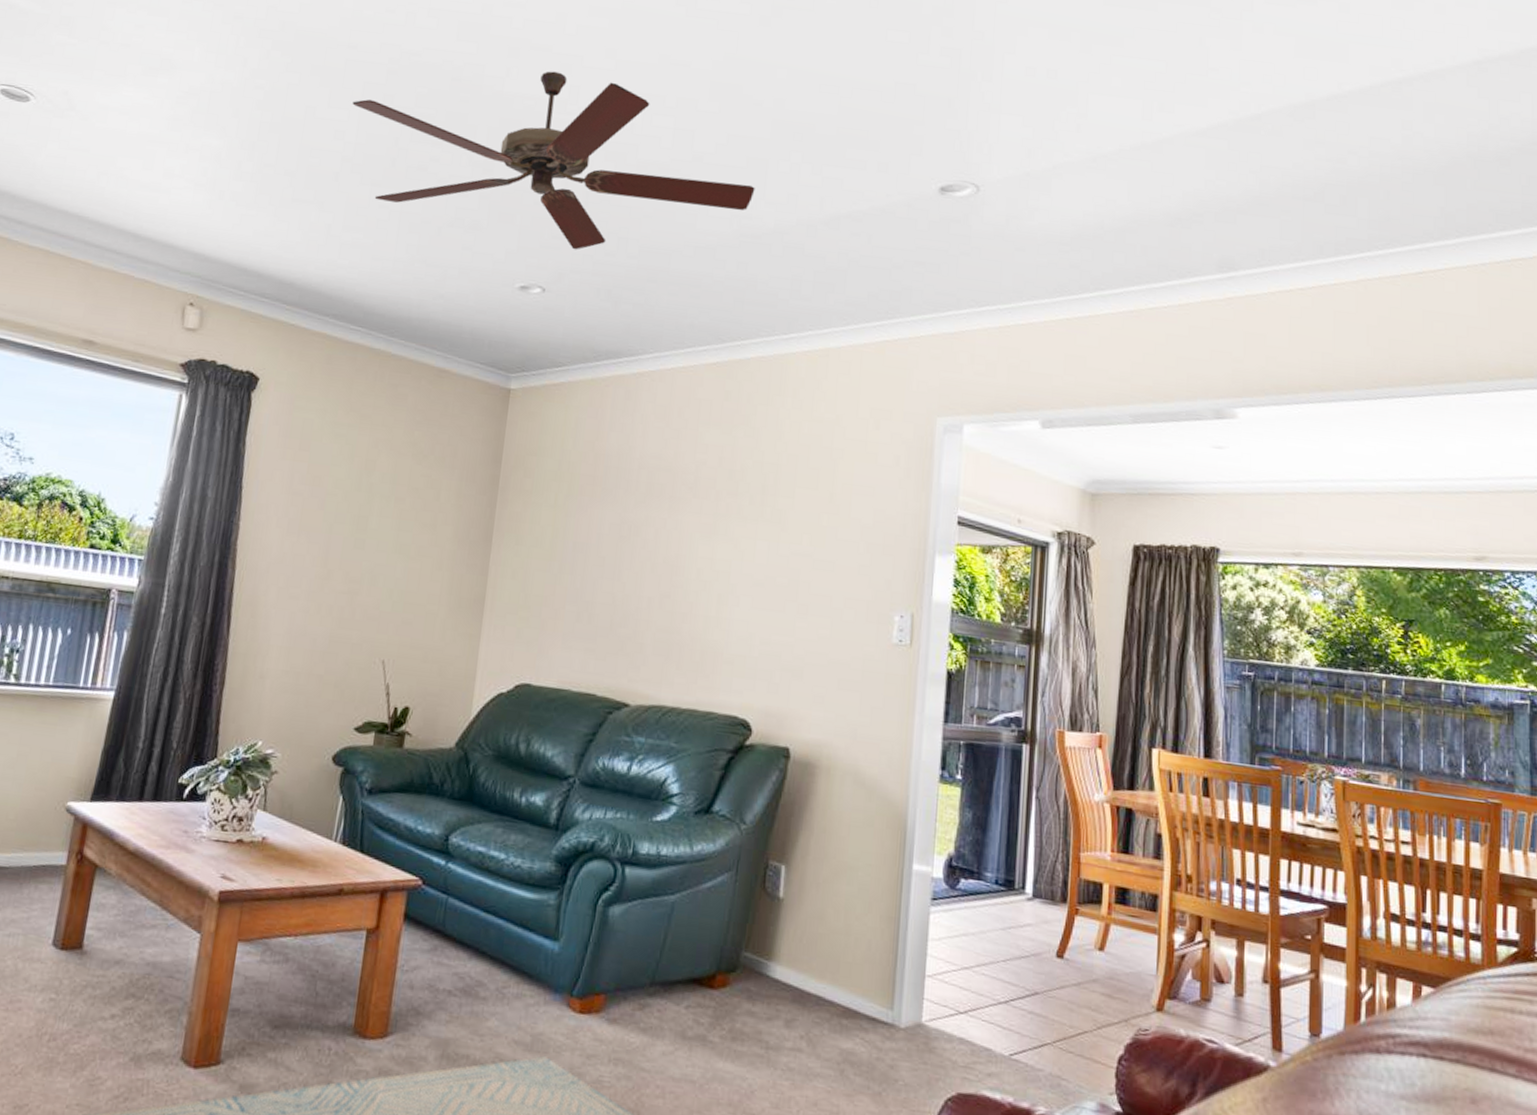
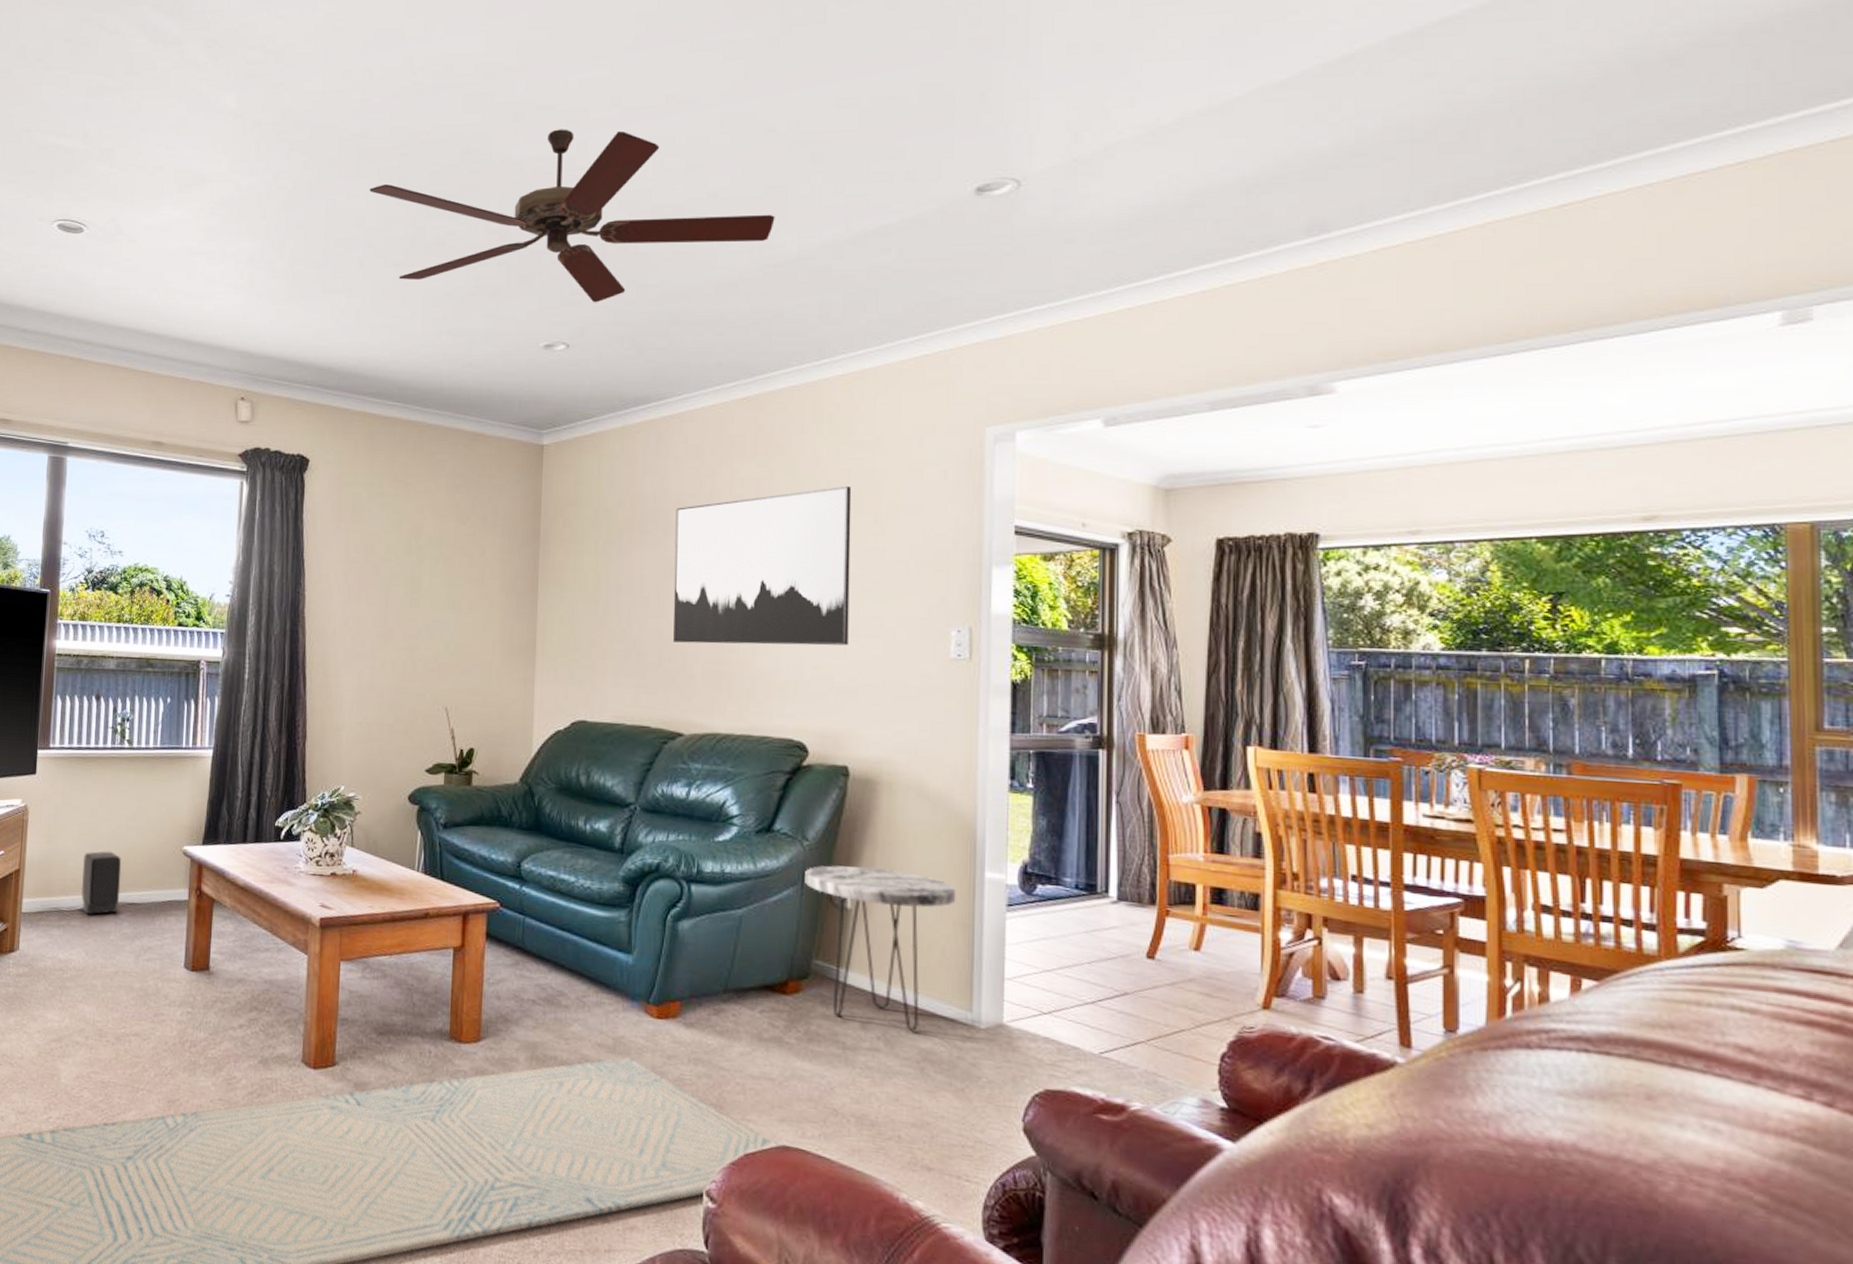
wall art: none [626,461,810,623] -> present [673,485,852,646]
side table: none [740,851,885,1031] -> present [805,865,956,1031]

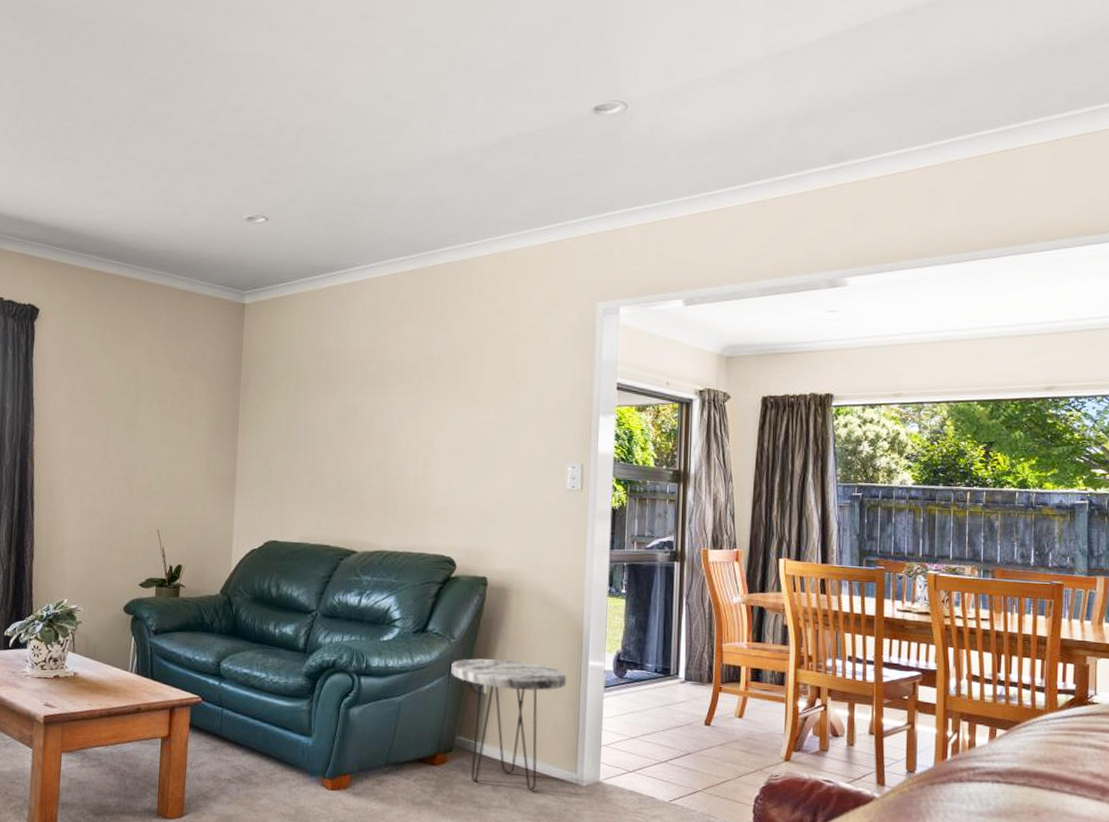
ceiling fan: present [369,129,775,303] -> none [96,31,438,184]
wall art: present [673,485,852,646] -> none [350,346,494,478]

